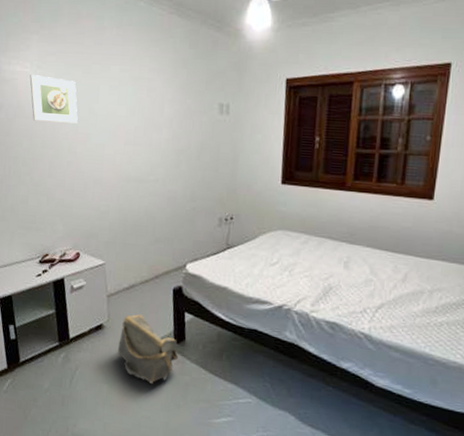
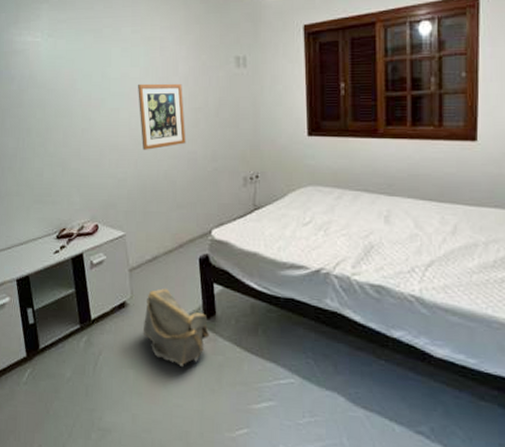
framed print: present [29,75,78,124] -> none [41,44,91,90]
wall art: none [123,122,168,186] -> present [138,83,186,150]

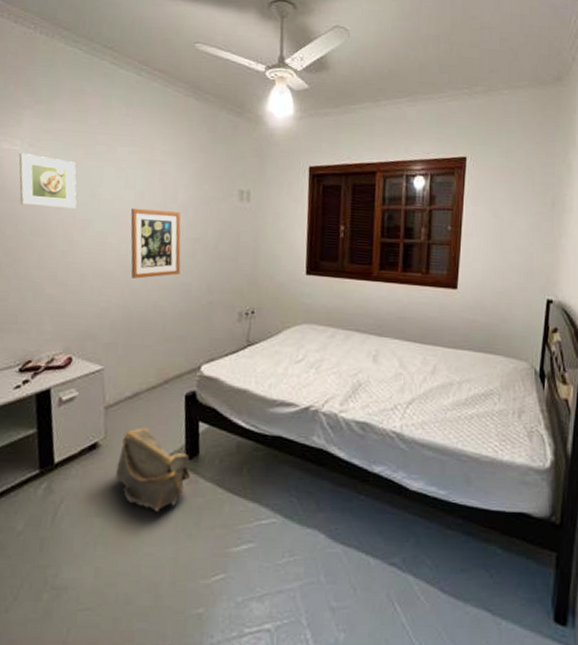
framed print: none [41,44,91,90] -> present [19,153,77,209]

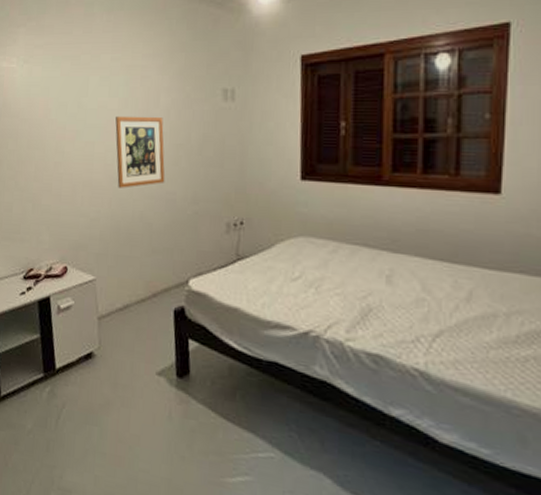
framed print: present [19,153,77,209] -> none [16,70,66,120]
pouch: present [115,428,190,511] -> none [109,341,181,428]

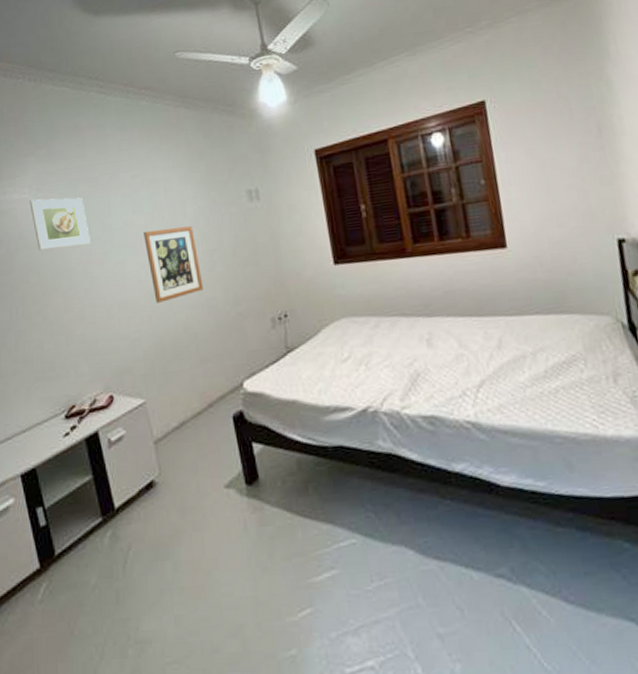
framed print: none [16,70,66,120] -> present [29,197,91,250]

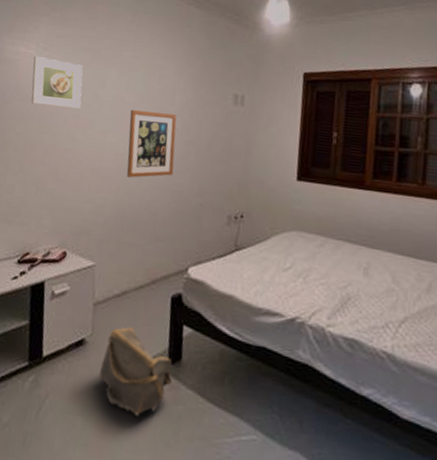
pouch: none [176,457,254,547] -> present [99,327,173,416]

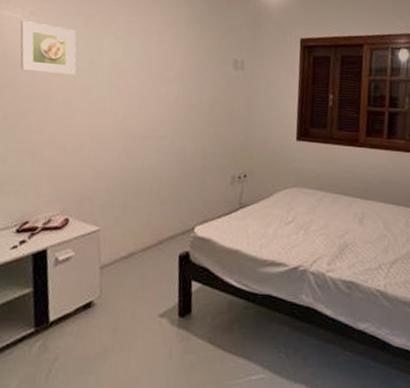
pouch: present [99,327,173,416] -> none [109,287,183,368]
wall art: present [126,109,177,178] -> none [128,75,177,143]

